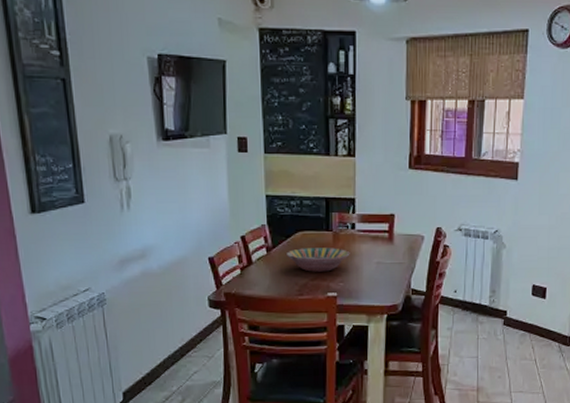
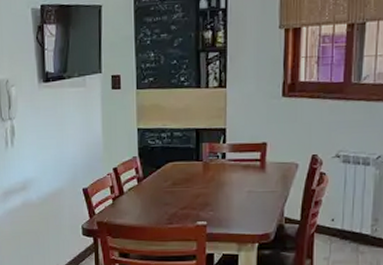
serving bowl: present [287,248,350,272] -> none [157,177,220,201]

